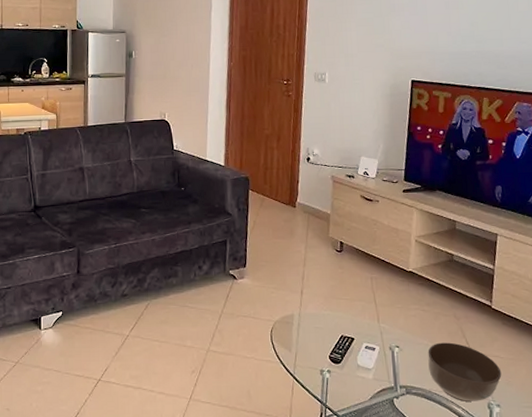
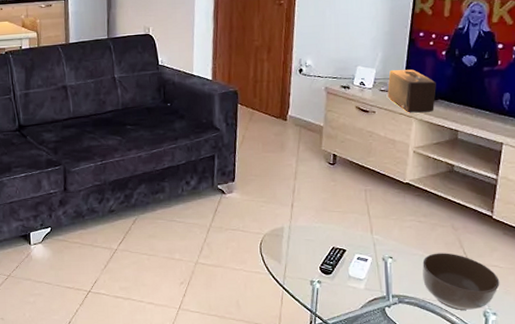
speaker: none [389,160,434,203] -> present [387,69,436,113]

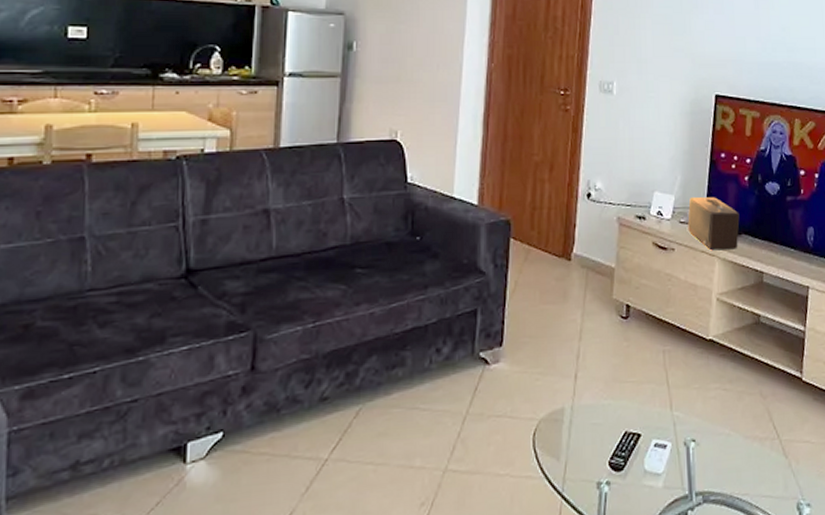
bowl: present [422,253,500,310] -> none [729,428,813,505]

